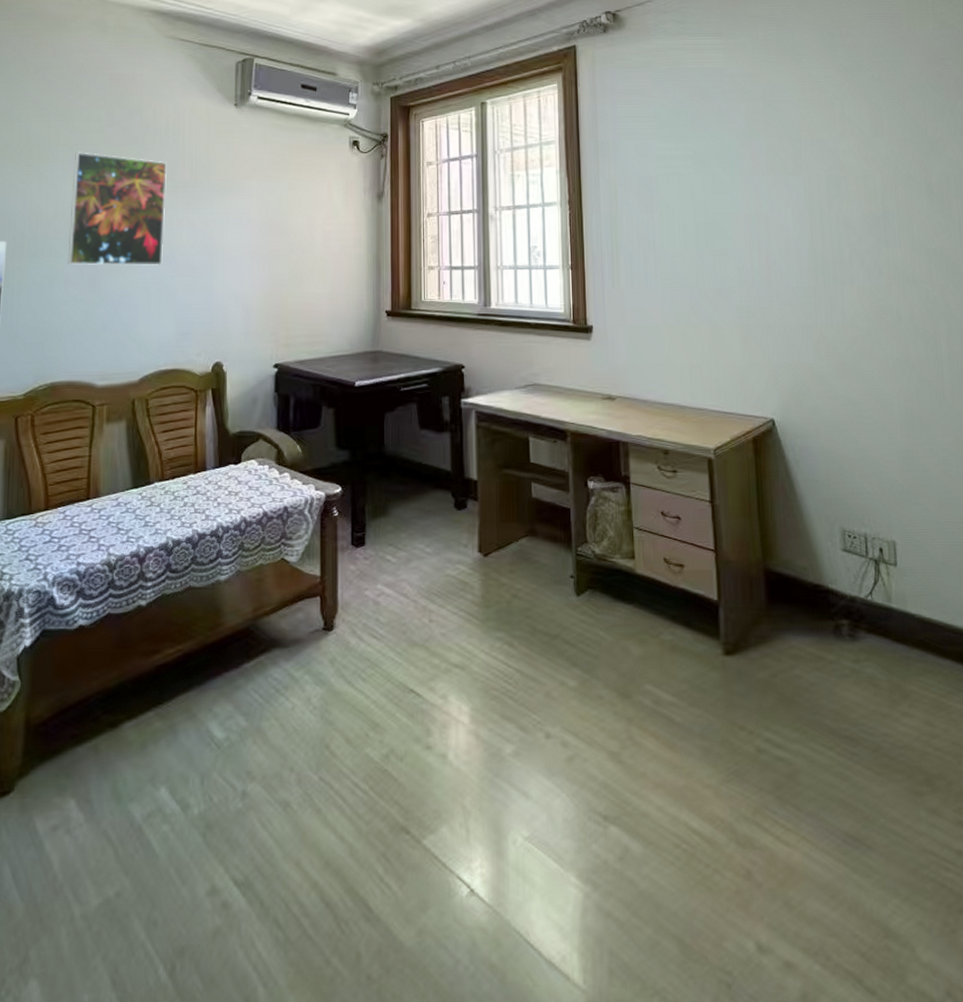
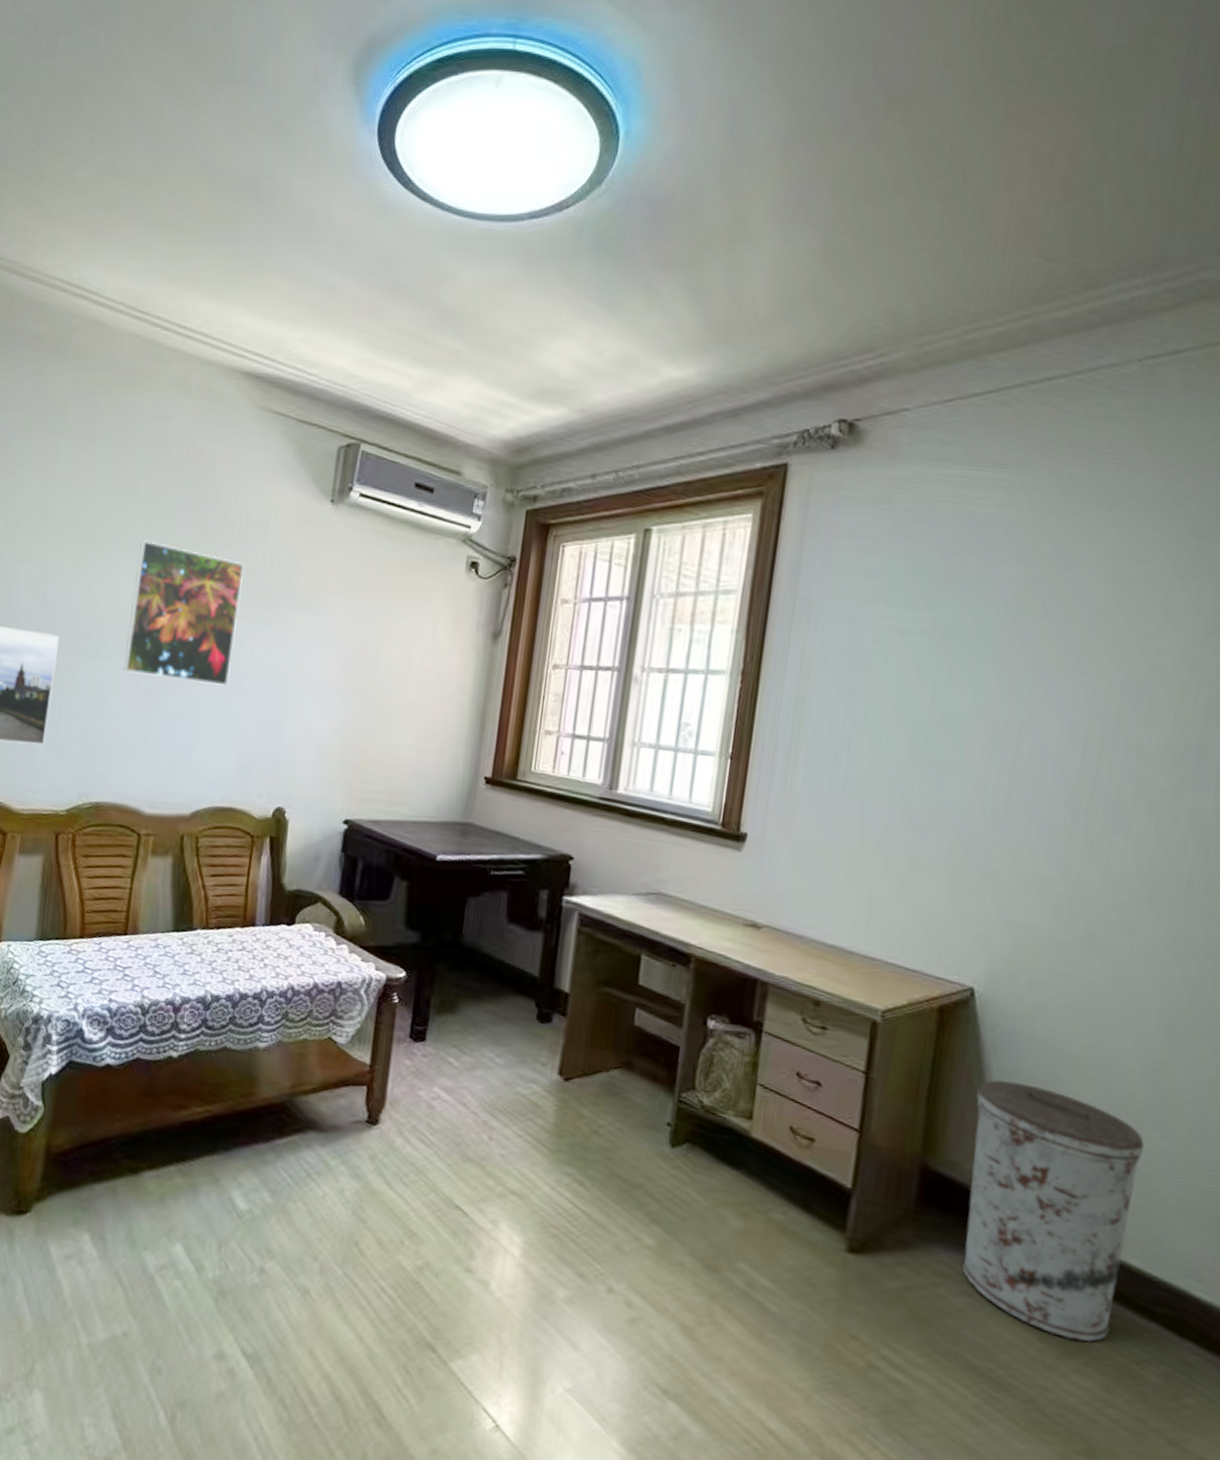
trash can: none [792,487,920,688] -> present [962,1080,1144,1342]

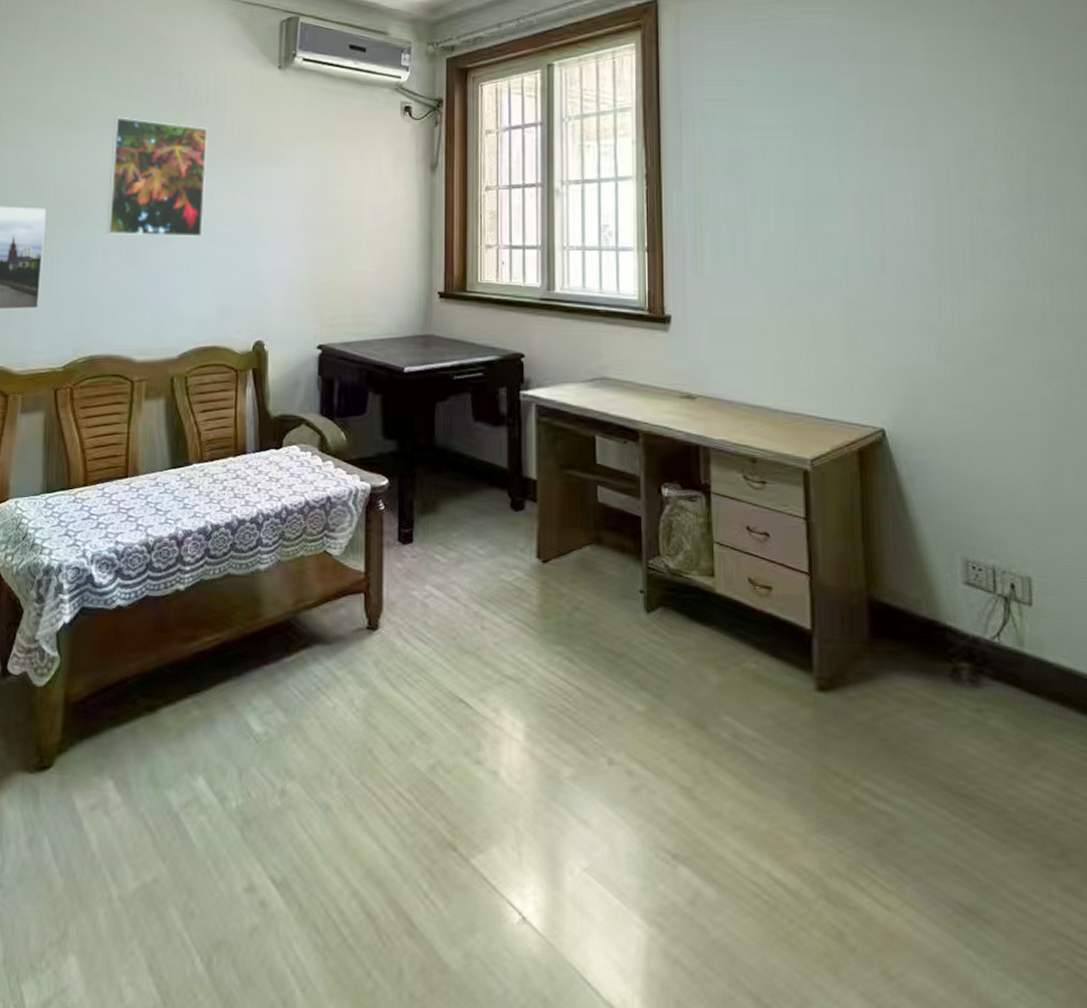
trash can: present [962,1080,1144,1342] -> none [904,509,1057,746]

